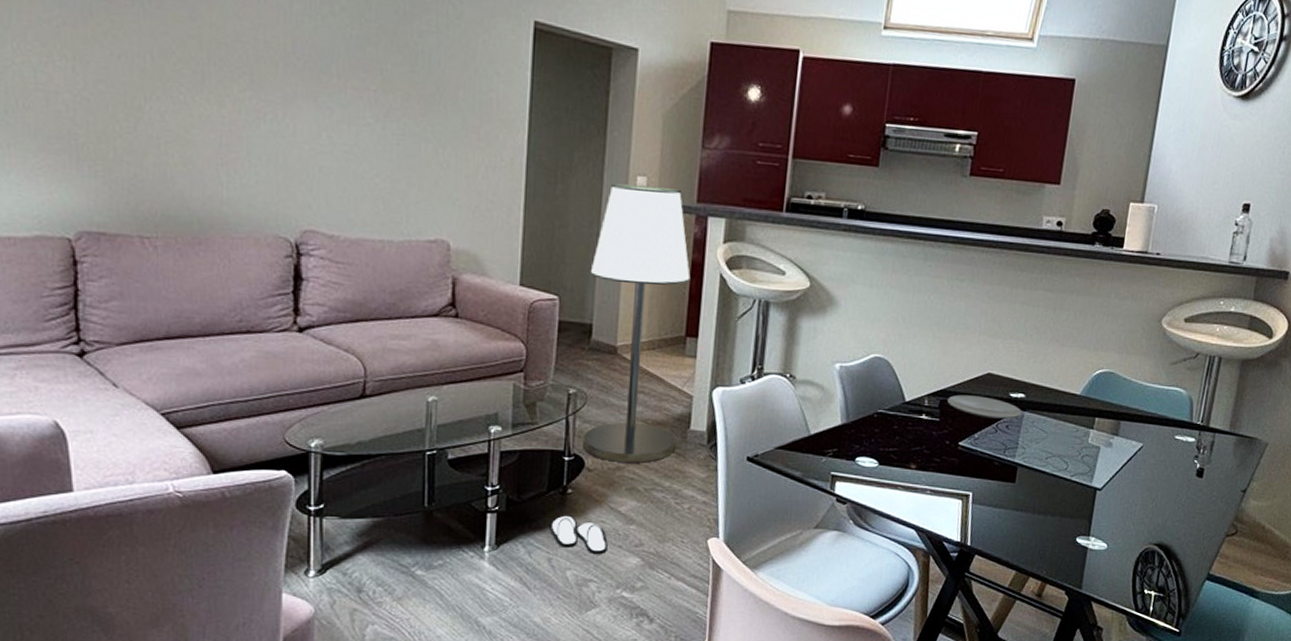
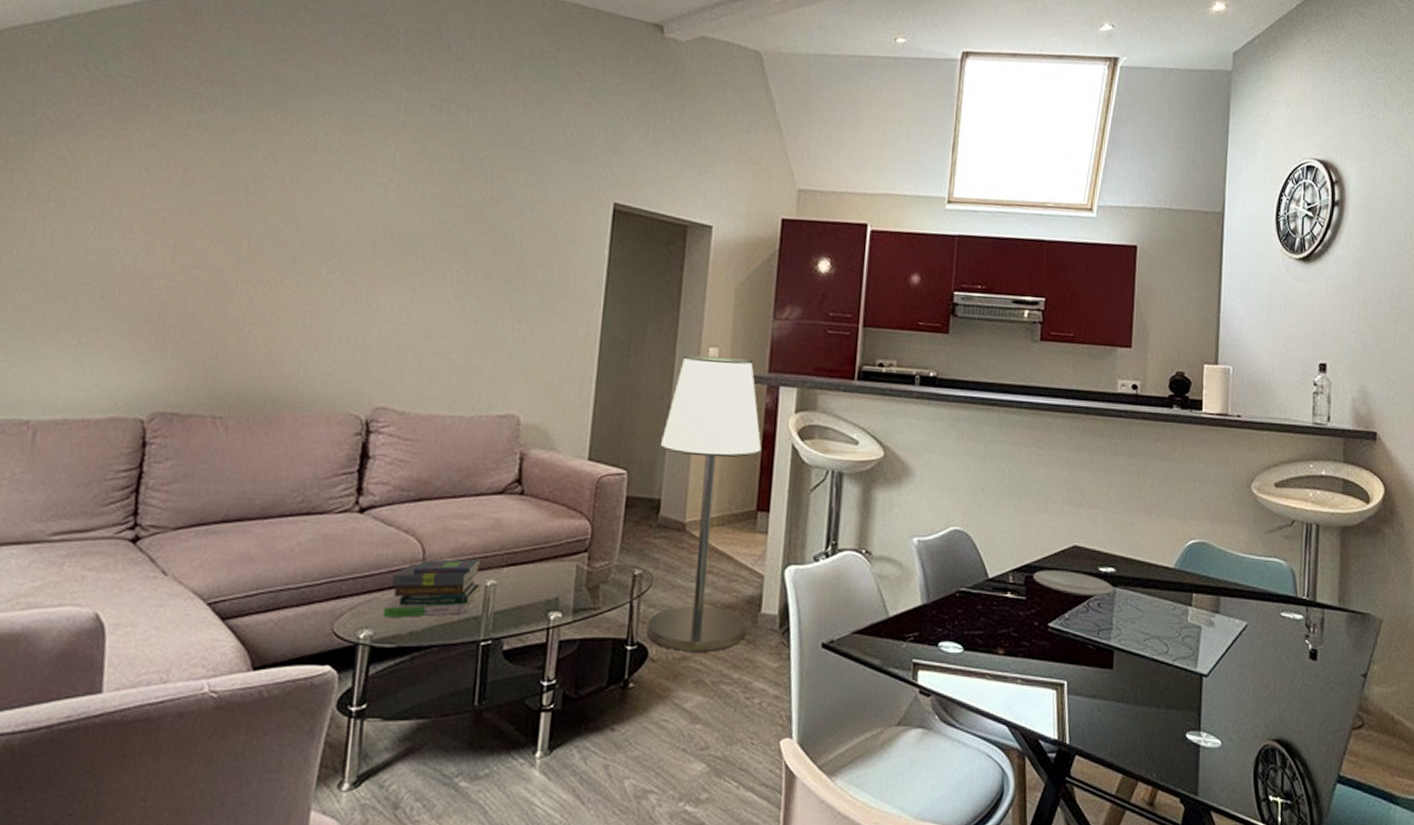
books: none [331,376,422,430] -> present [383,559,481,618]
slippers: present [550,516,608,554] -> none [608,715,671,759]

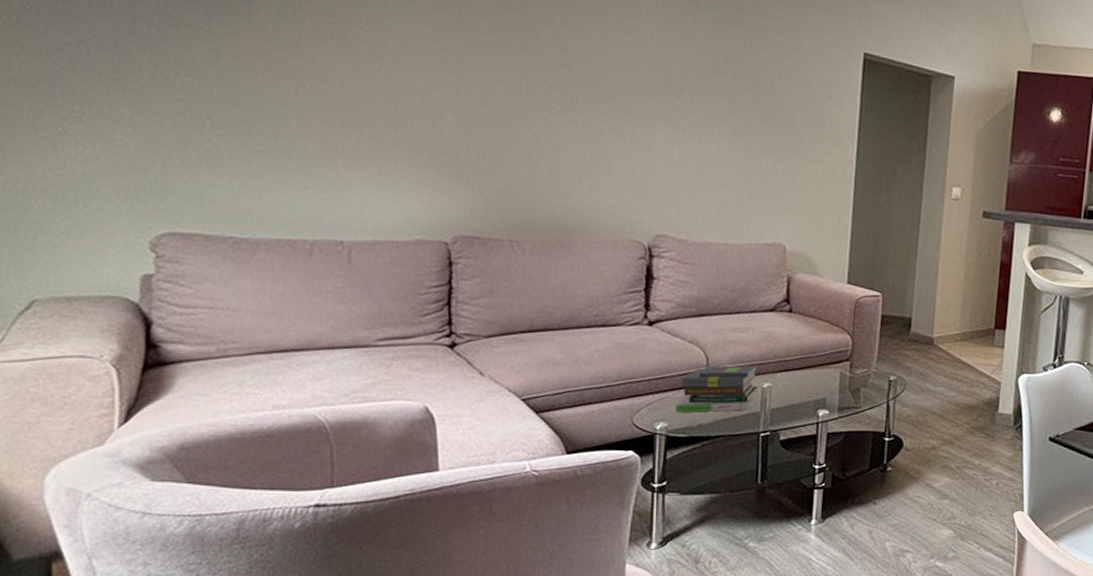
table lamp: present [647,355,762,653] -> none [902,193,999,444]

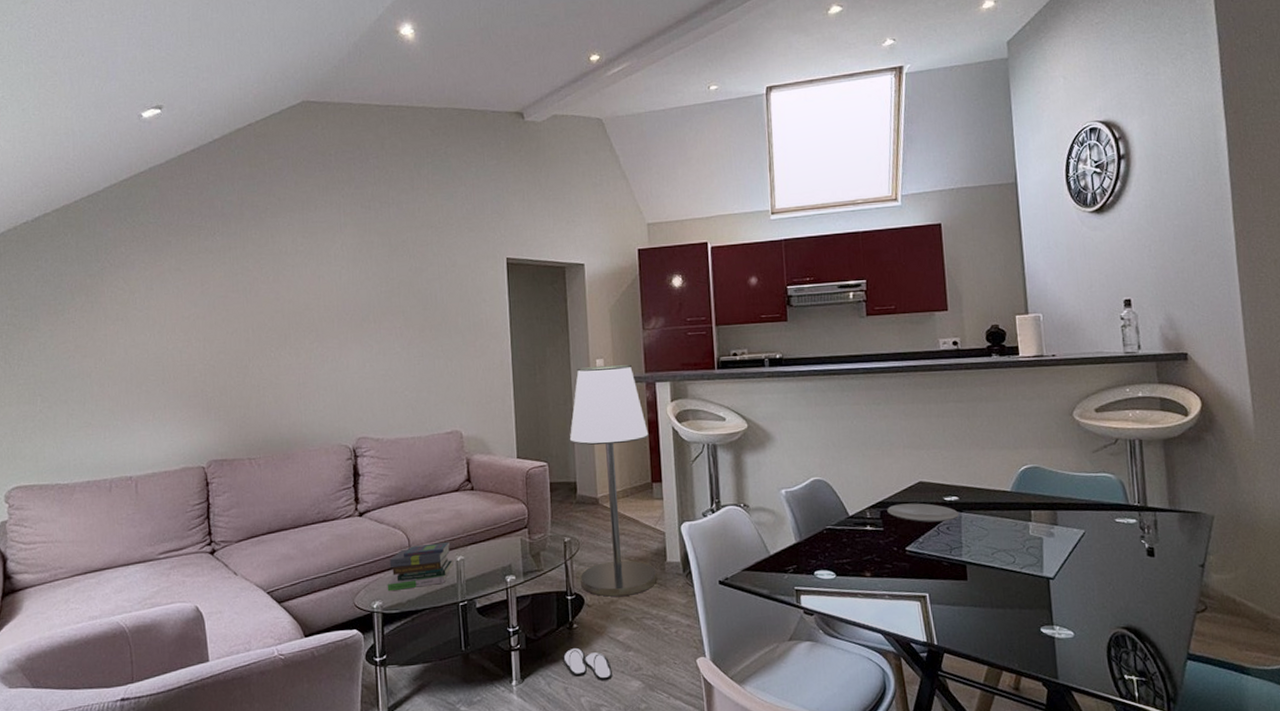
slippers: none [871,492,923,526] -> present [563,648,612,680]
table lamp: none [902,193,999,444] -> present [569,364,656,597]

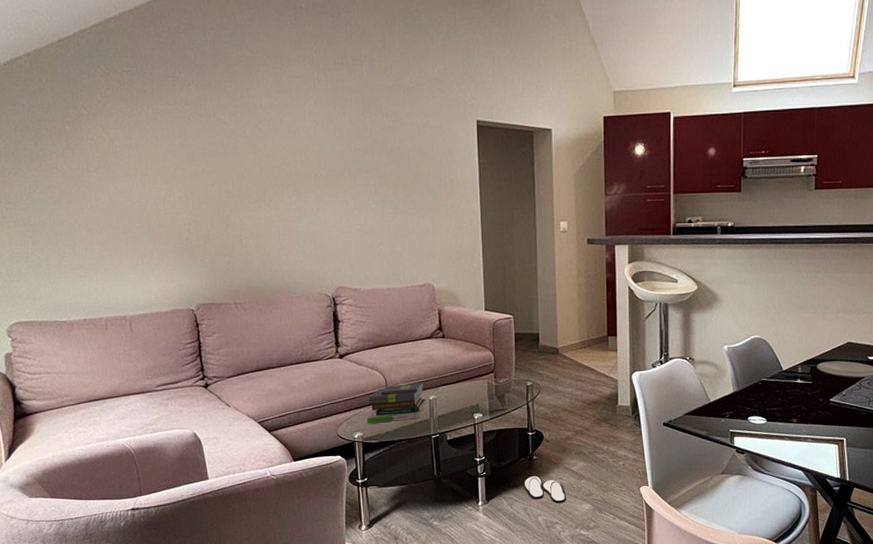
table lamp: present [569,364,656,597] -> none [533,227,608,434]

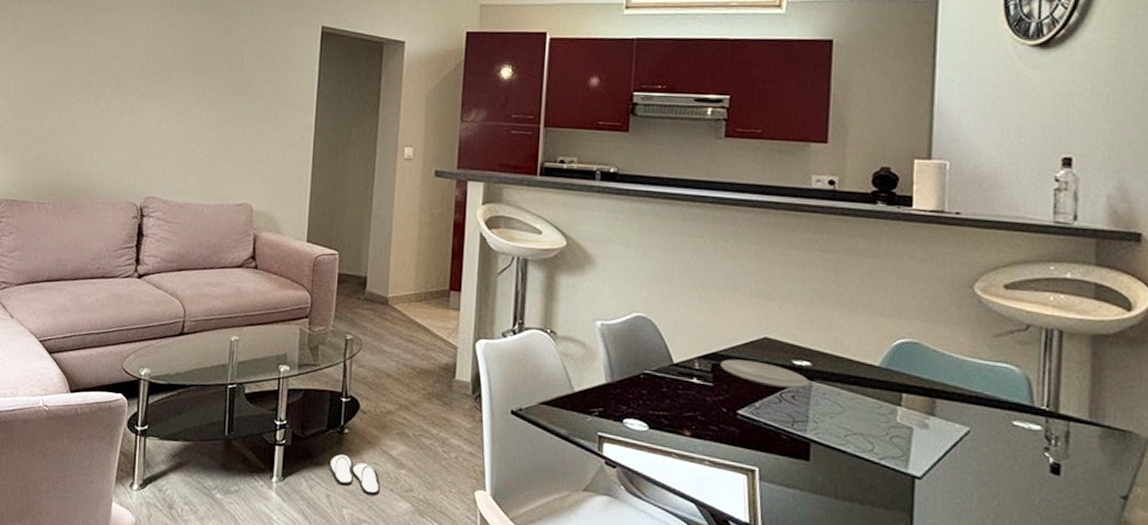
books: present [366,383,426,424] -> none [157,317,227,362]

